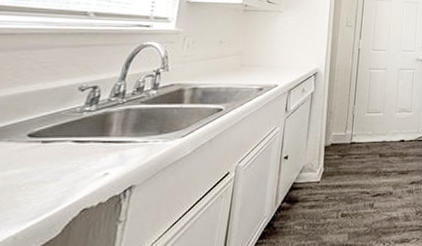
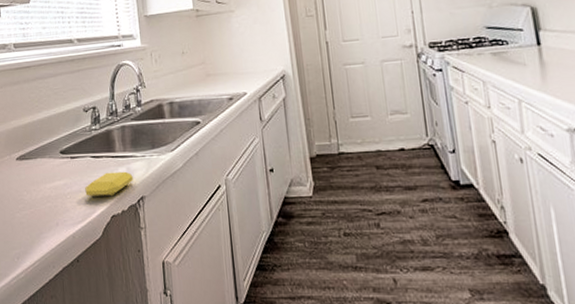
soap bar: none [51,158,126,188] -> present [85,171,133,197]

